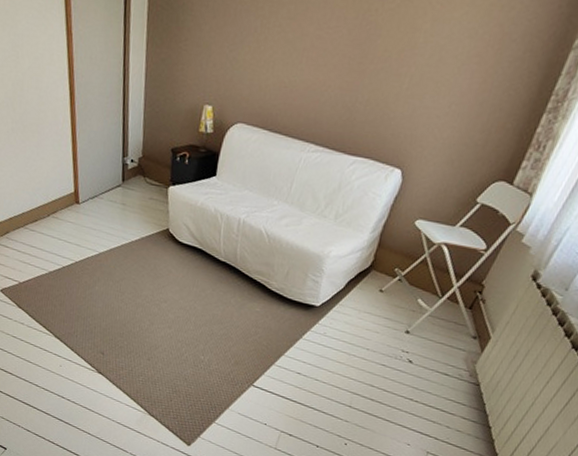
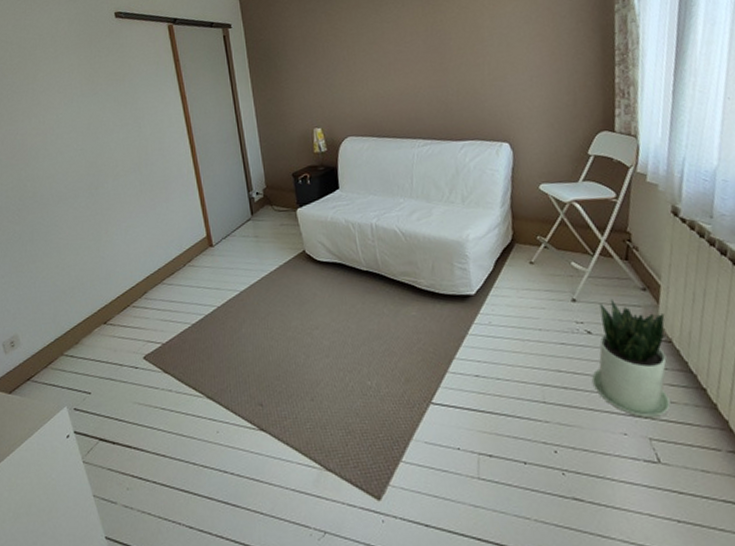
planter: none [396,338,484,438] -> present [591,298,671,418]

